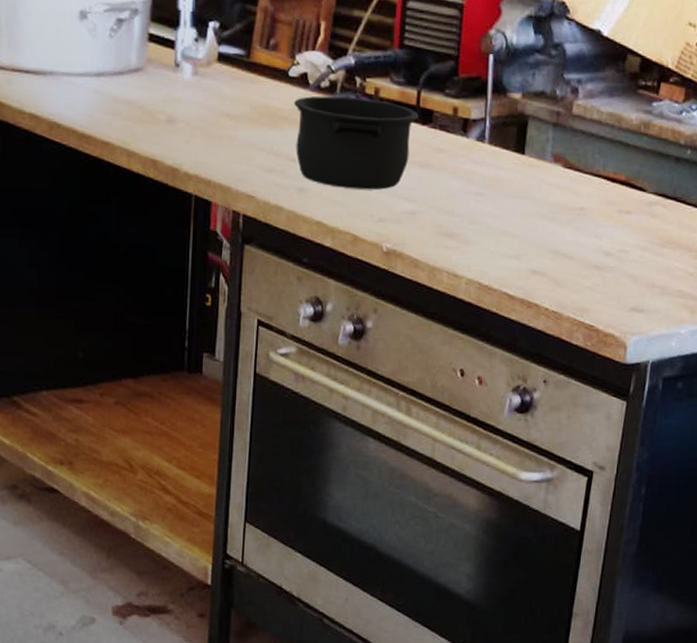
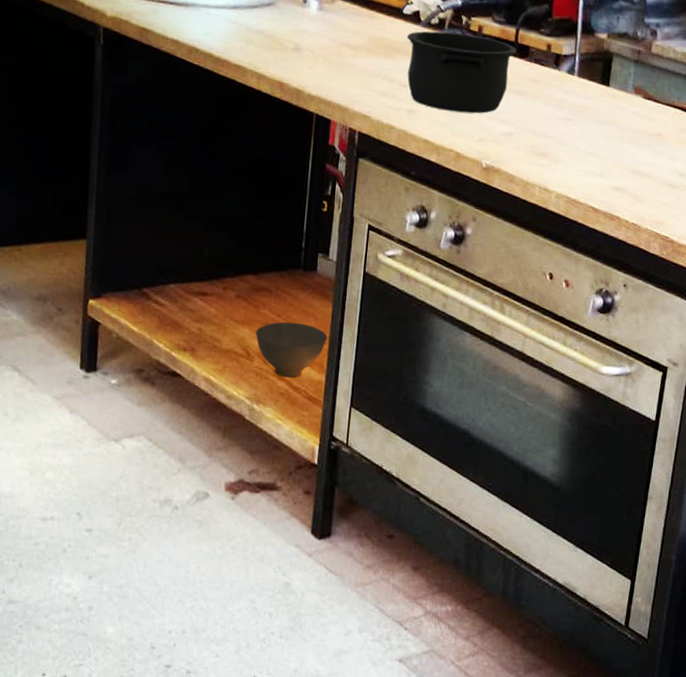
bowl: none [137,430,217,492] -> present [255,322,328,378]

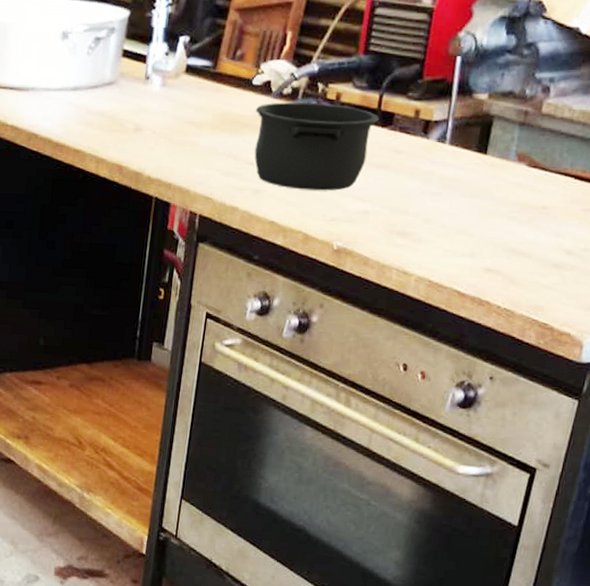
bowl: present [255,322,328,378] -> none [87,411,160,468]

